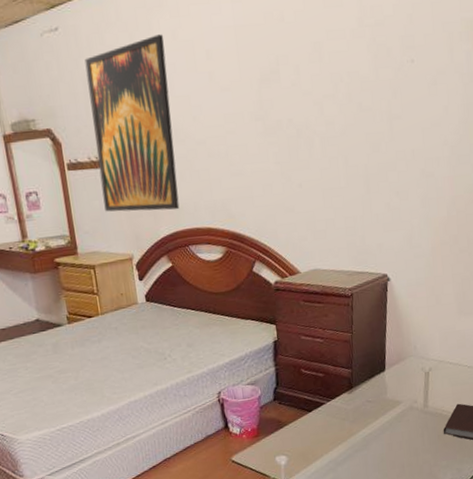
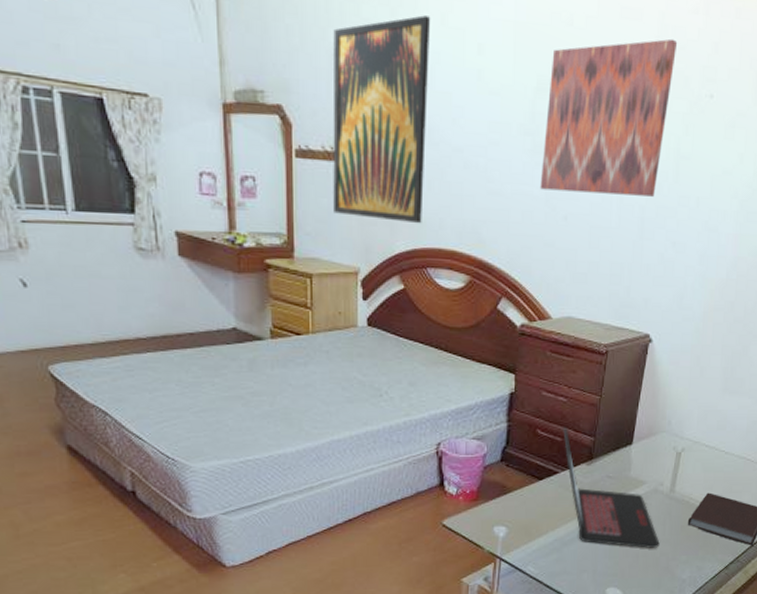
wall art: none [270,17,377,165] -> present [540,38,678,197]
laptop: none [323,363,422,461] -> present [563,427,660,548]

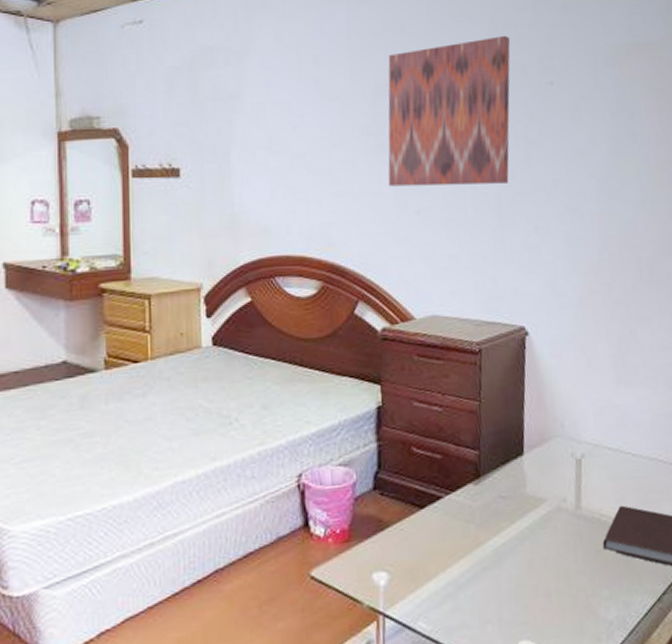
wall art: present [333,15,431,224] -> none [169,35,267,233]
laptop: present [563,427,660,548] -> none [441,441,574,584]

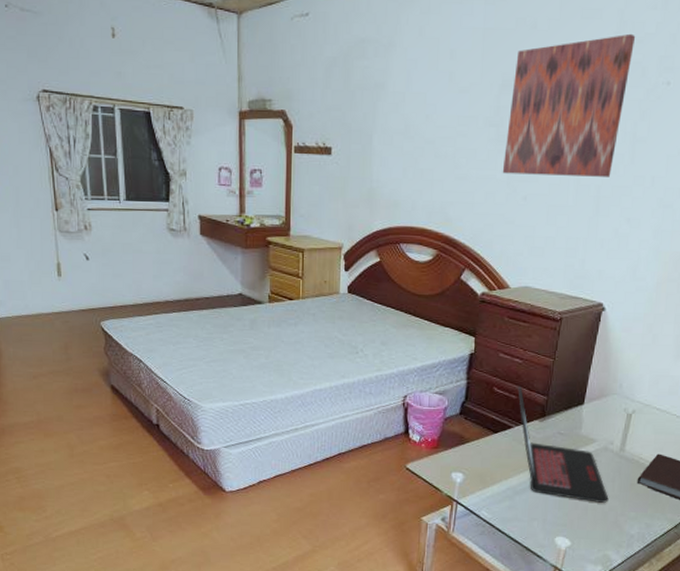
laptop: none [441,441,574,584] -> present [518,386,609,503]

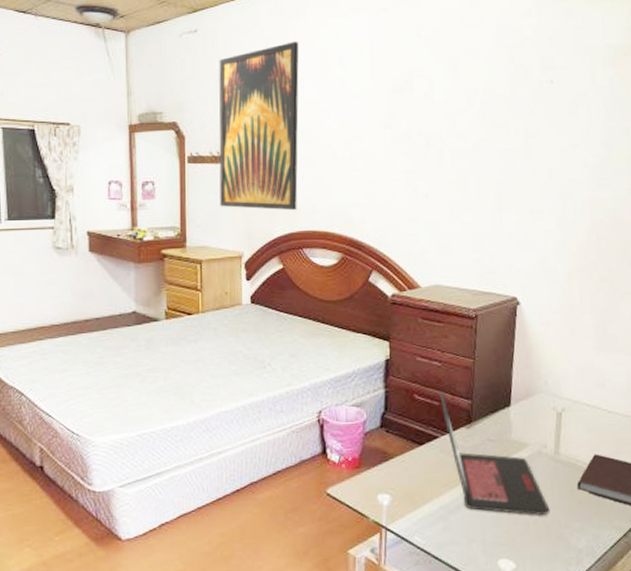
wall art: none [323,29,411,206] -> present [219,42,299,211]
wall art: present [502,33,636,177] -> none [401,38,516,173]

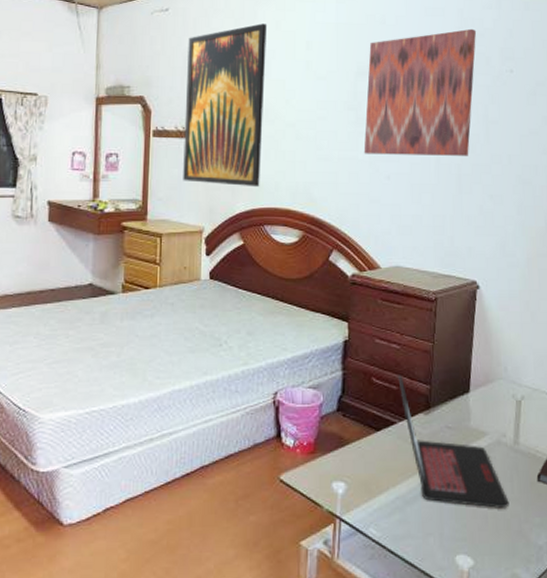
wall art: none [401,38,516,173] -> present [364,28,477,156]

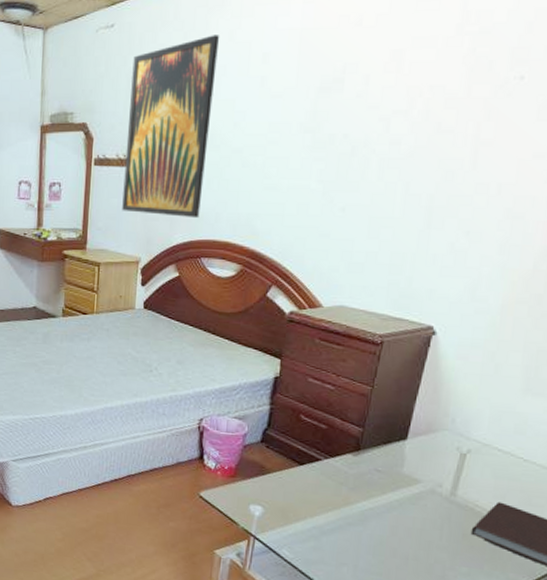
wall art: present [364,28,477,156] -> none [317,24,482,185]
laptop: present [398,375,510,508] -> none [328,415,435,554]

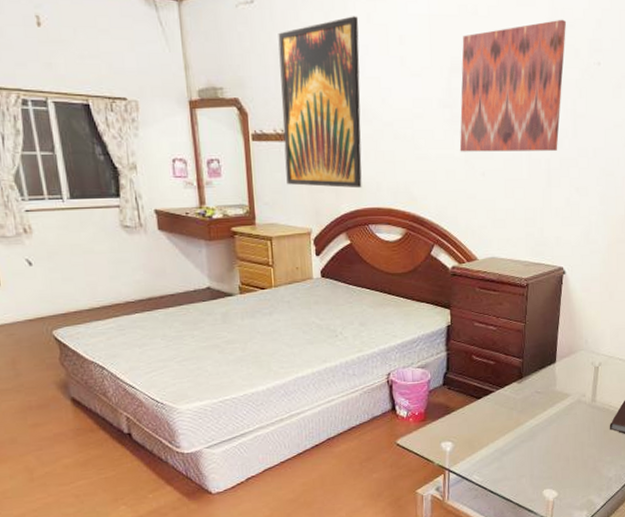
wall art: none [317,24,482,185] -> present [459,19,567,152]

